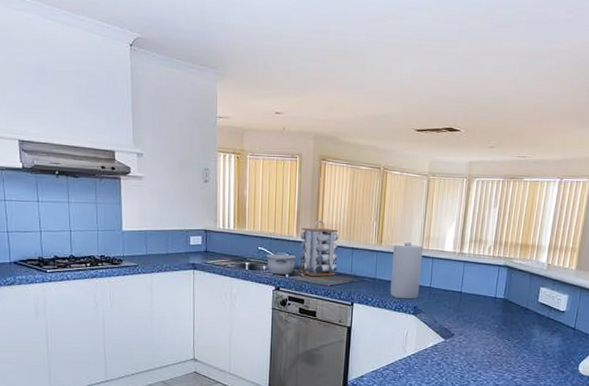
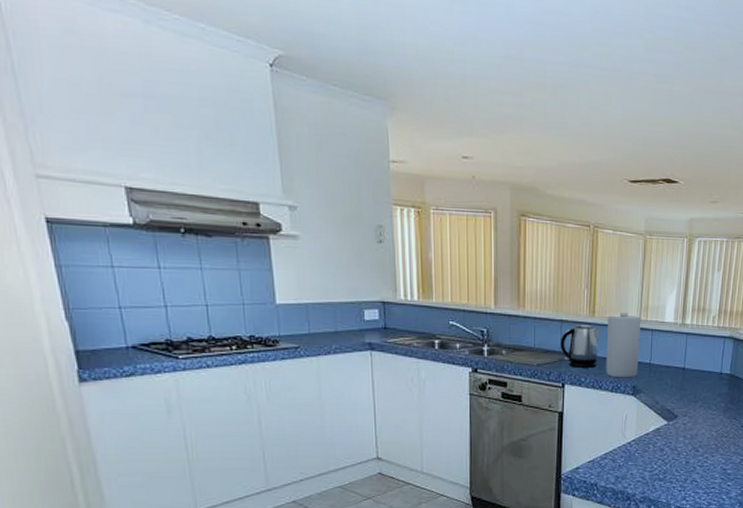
cooking pot: present [266,253,297,275] -> none [460,329,496,354]
spice rack: present [299,220,339,277] -> none [500,288,544,356]
kettle: none [351,251,386,289] -> present [560,324,600,368]

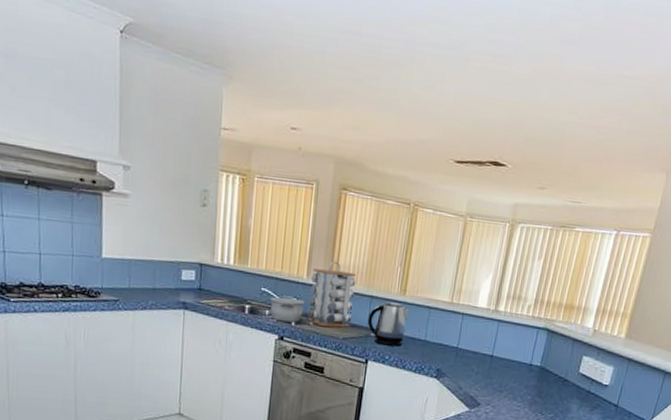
cooking pot: none [460,329,496,354] -> present [270,296,305,323]
spice rack: none [500,288,544,356] -> present [308,261,357,329]
paper towel holder: present [606,313,642,378] -> none [411,294,453,361]

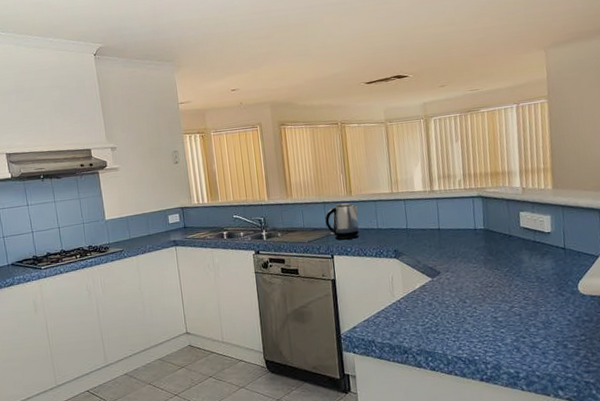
cooking pot: present [270,296,305,323] -> none [242,218,271,240]
spice rack: present [308,261,357,329] -> none [271,181,312,236]

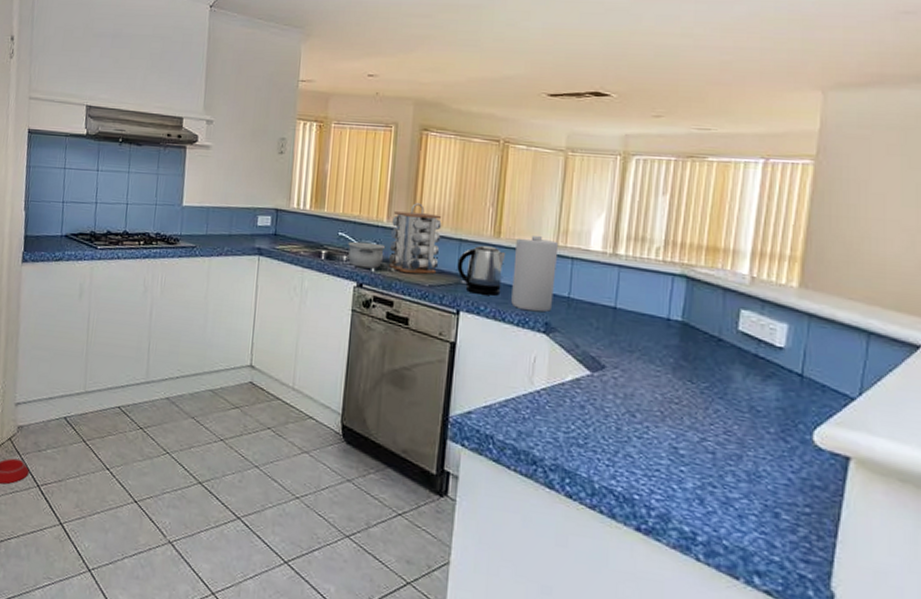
cooking pot: none [242,218,271,240] -> present [348,241,386,269]
spice rack: none [271,181,312,236] -> present [389,203,442,275]
paper towel holder: none [363,188,397,245] -> present [511,236,559,312]

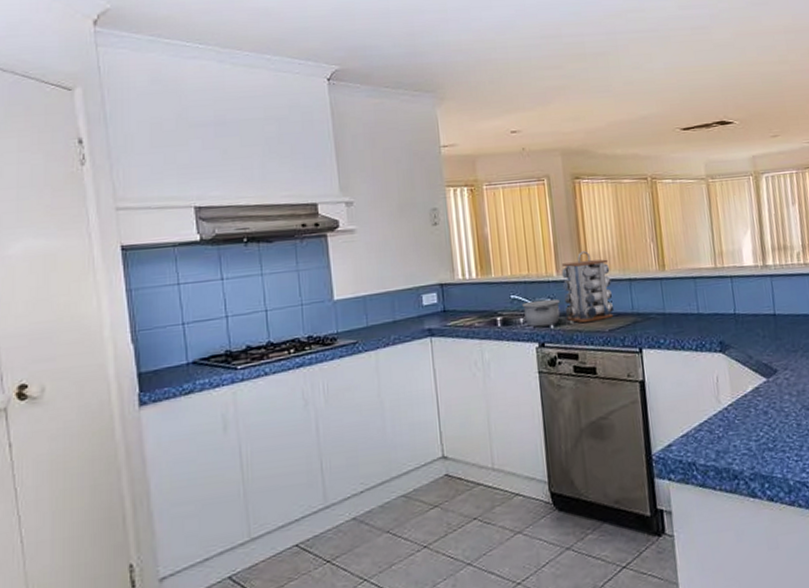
kettle: present [457,245,506,296] -> none [631,279,676,329]
paper towel holder: present [511,236,559,312] -> none [680,262,723,335]

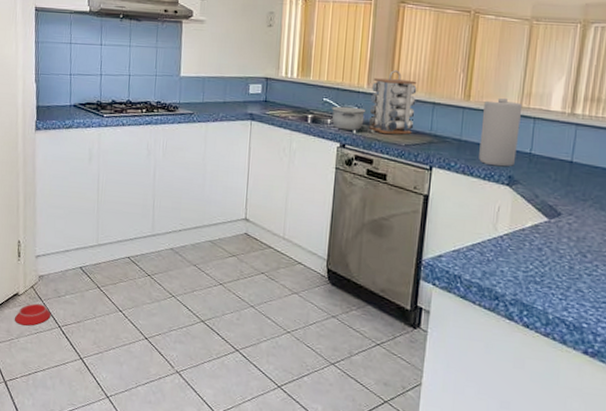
paper towel holder: none [680,262,723,335] -> present [479,98,523,167]

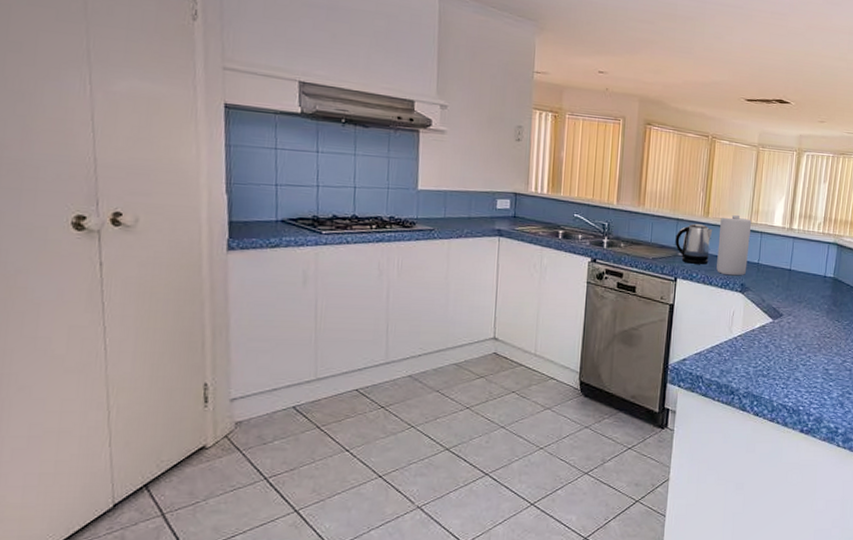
pet bowl: present [15,303,51,326] -> none [201,455,254,484]
cooking pot: present [332,106,366,131] -> none [583,222,616,246]
spice rack: present [369,70,417,136] -> none [619,188,663,250]
kettle: none [430,107,475,153] -> present [675,223,713,264]

